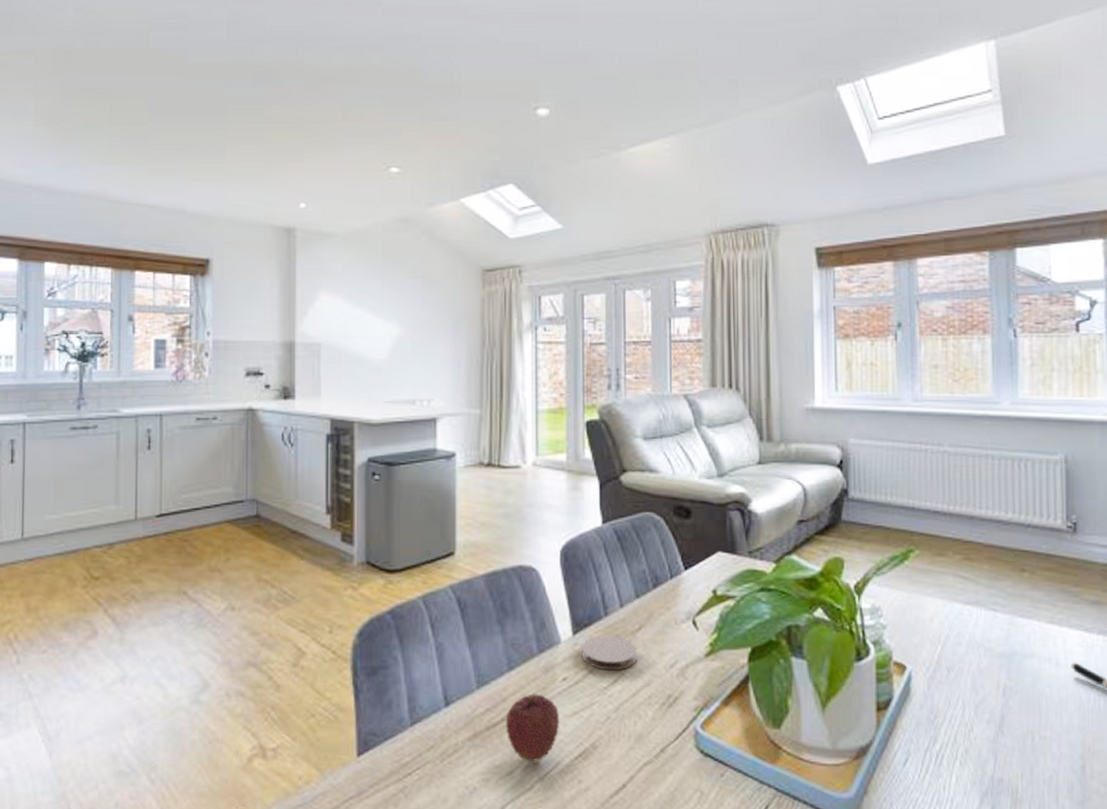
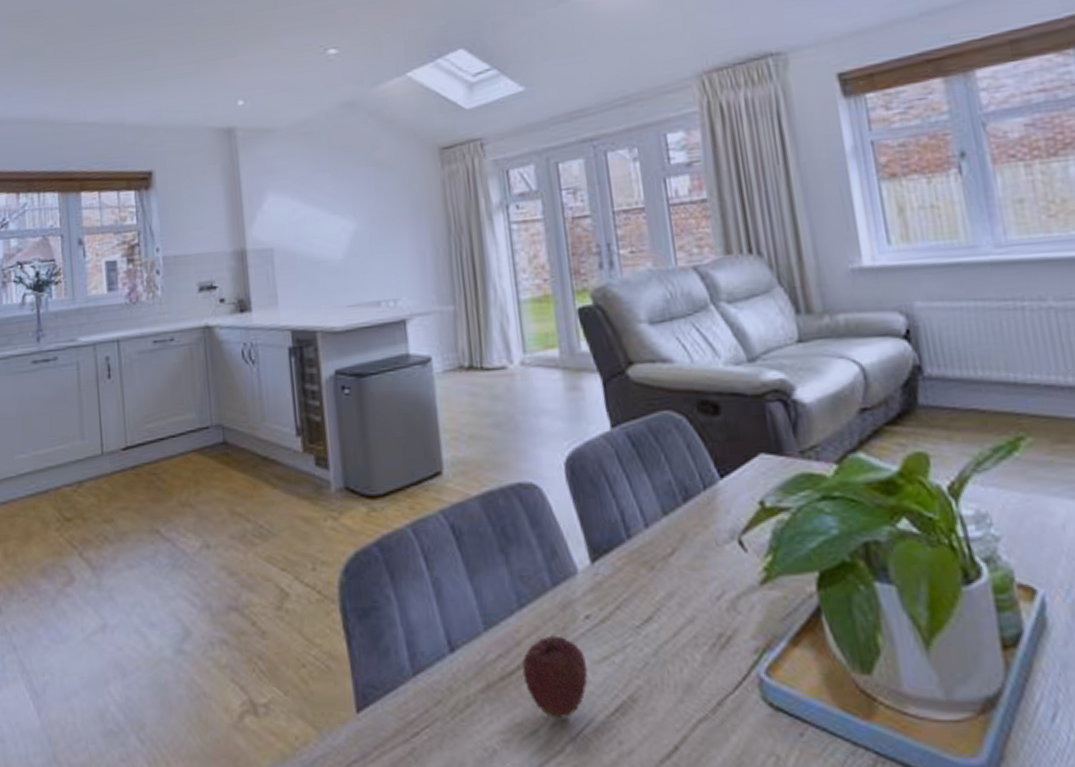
coaster: present [581,635,637,671] -> none [603,561,673,606]

